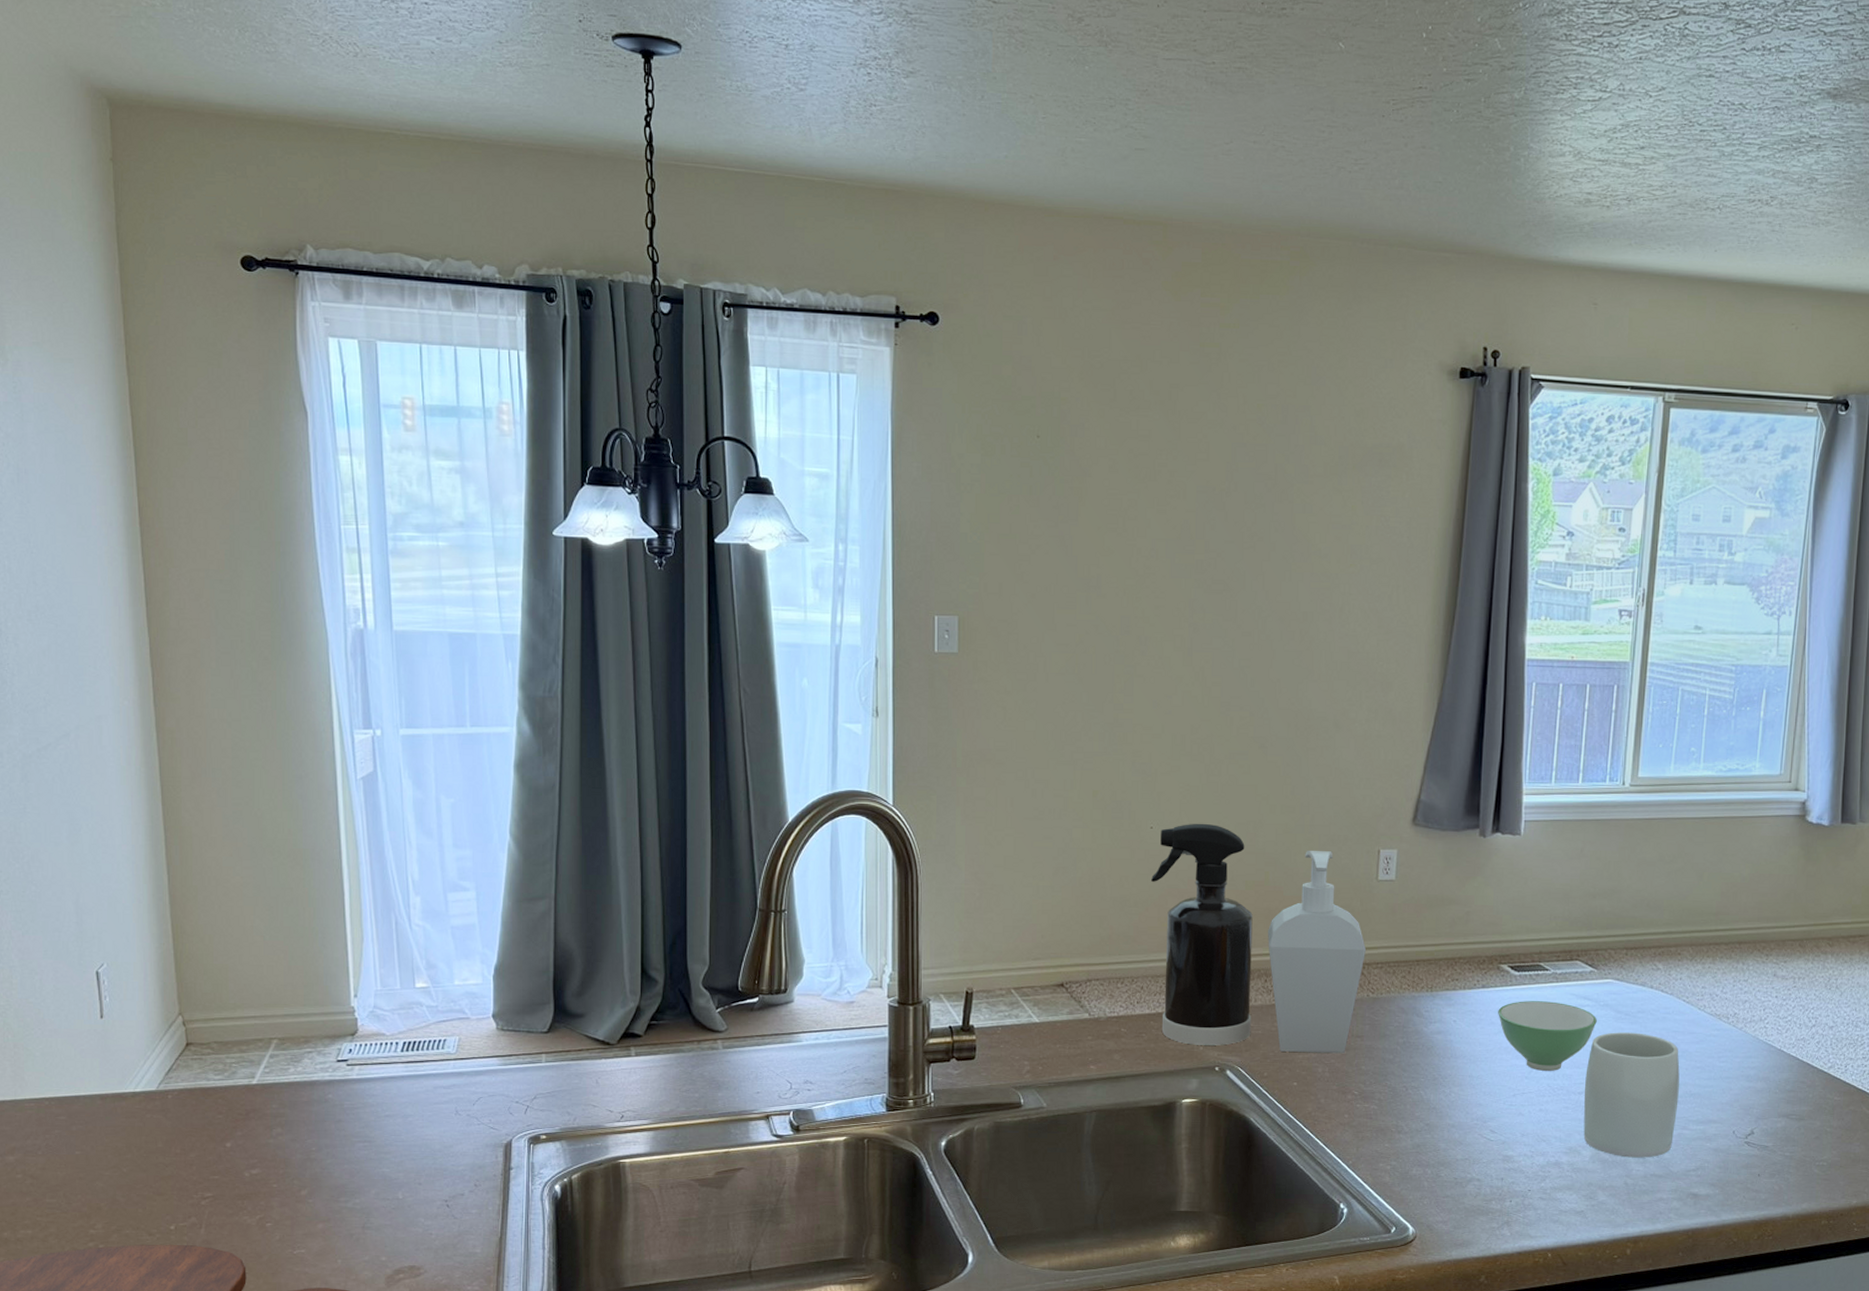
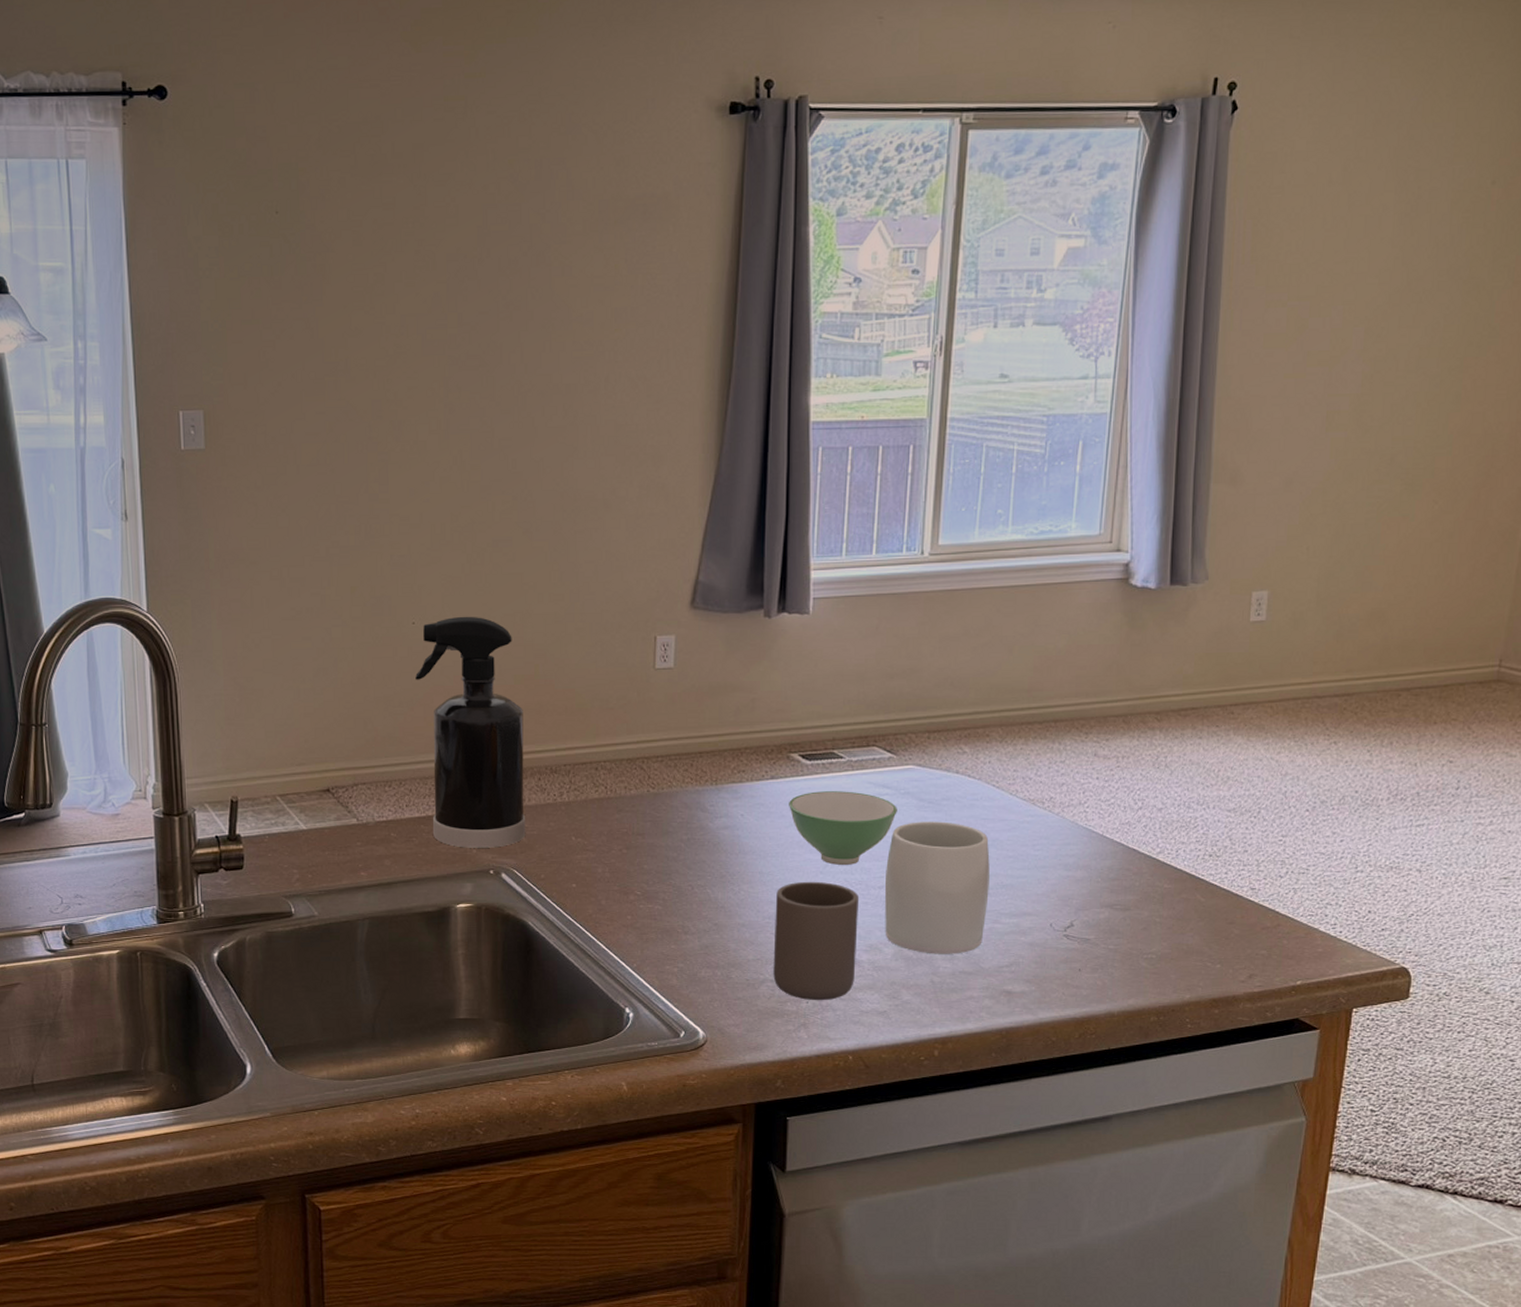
soap bottle: present [1268,851,1367,1054] -> none [540,640,646,853]
cup: none [1480,1085,1561,1200] -> present [773,881,860,1001]

